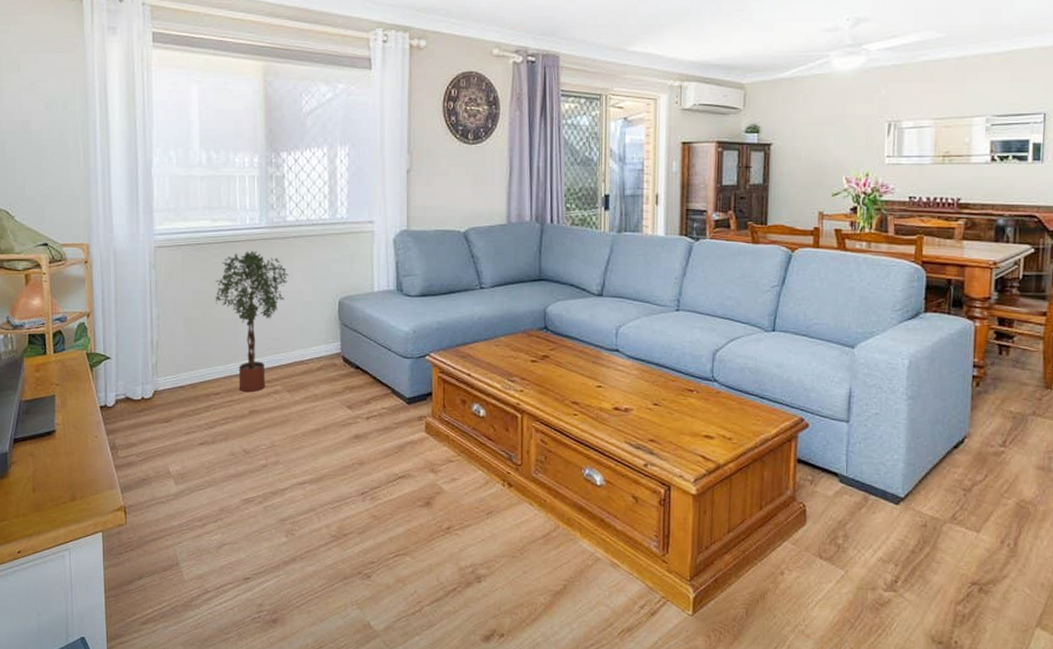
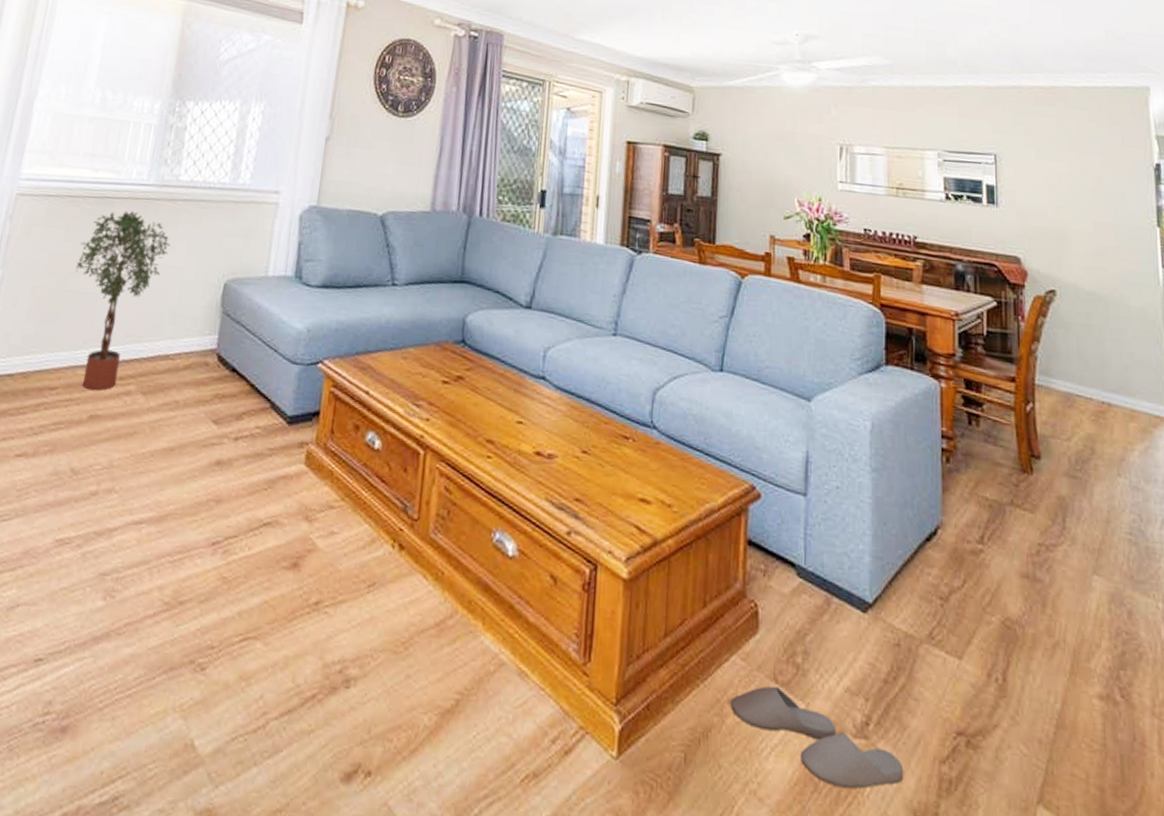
slippers: none [782,560,925,625] -> present [729,685,904,789]

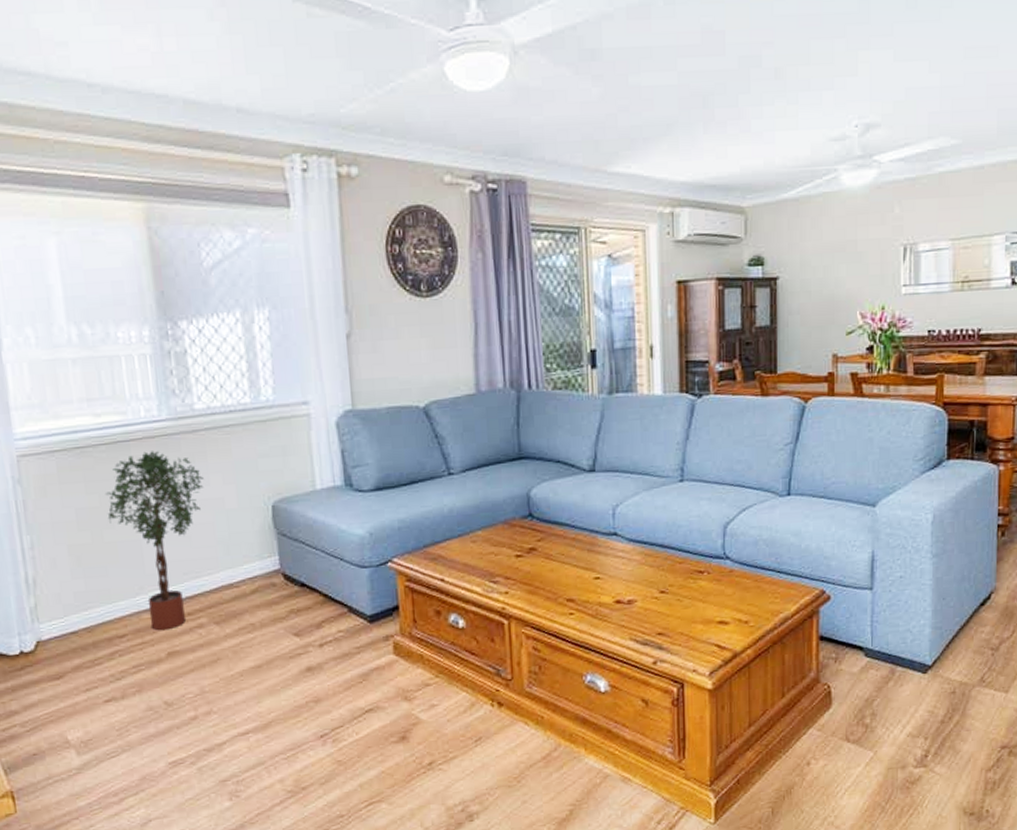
slippers: present [729,685,904,789] -> none [808,744,956,805]

